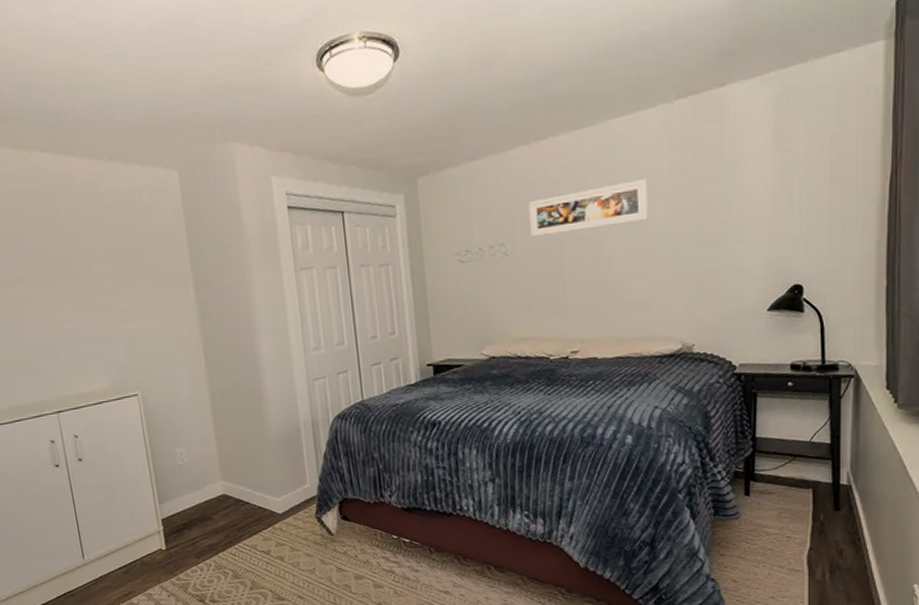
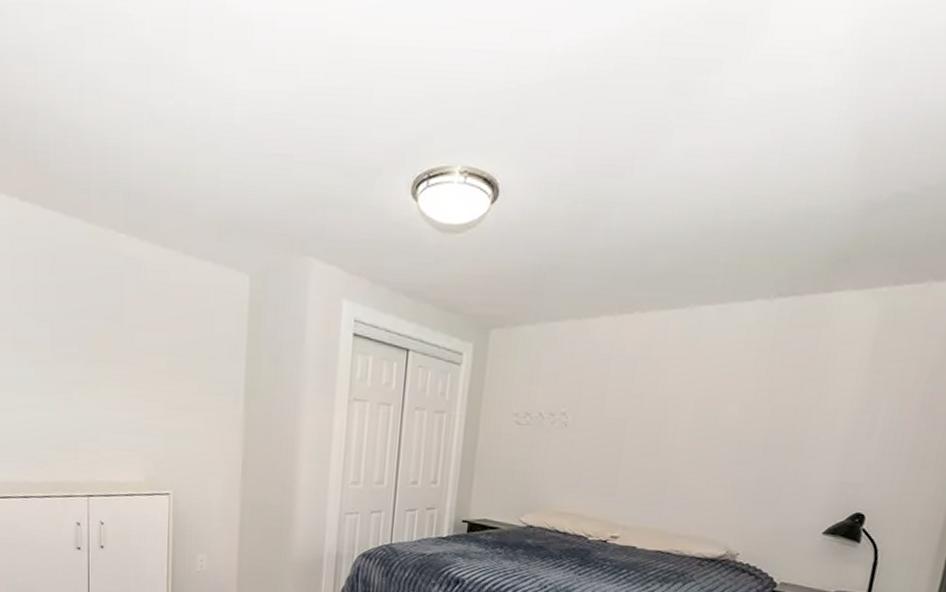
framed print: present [528,179,648,238] -> none [594,373,727,417]

